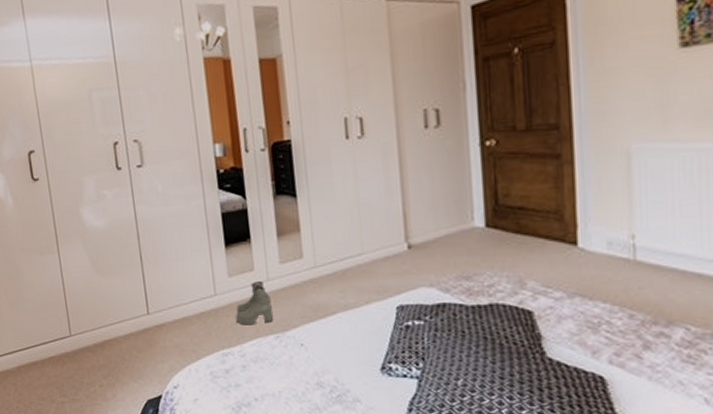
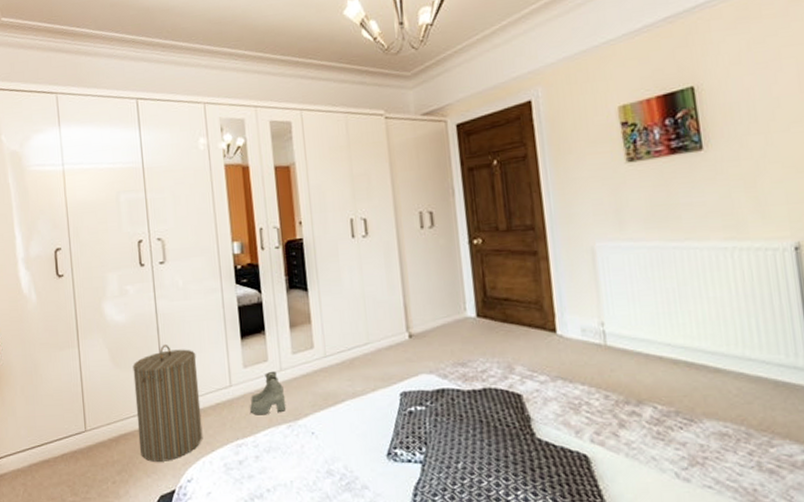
laundry hamper: none [114,252,188,368] -> present [133,345,203,462]

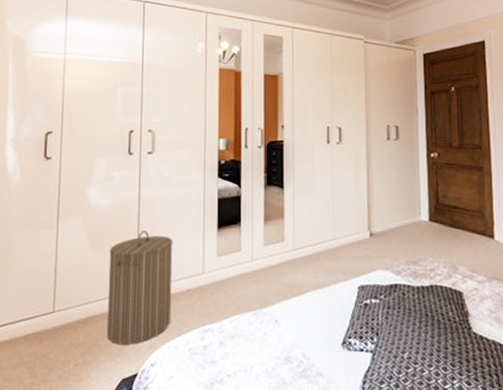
boots: present [250,371,286,415] -> none [220,260,254,302]

